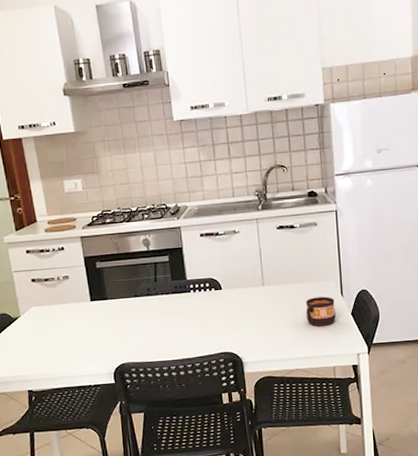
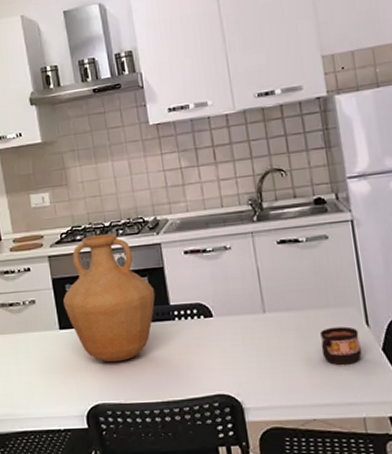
vase: none [94,217,175,329] -> present [63,233,156,363]

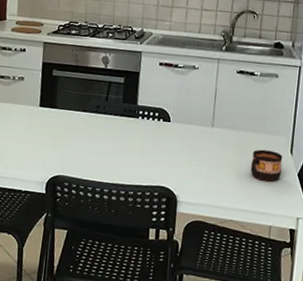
vase: present [63,233,156,363] -> none [48,33,128,144]

